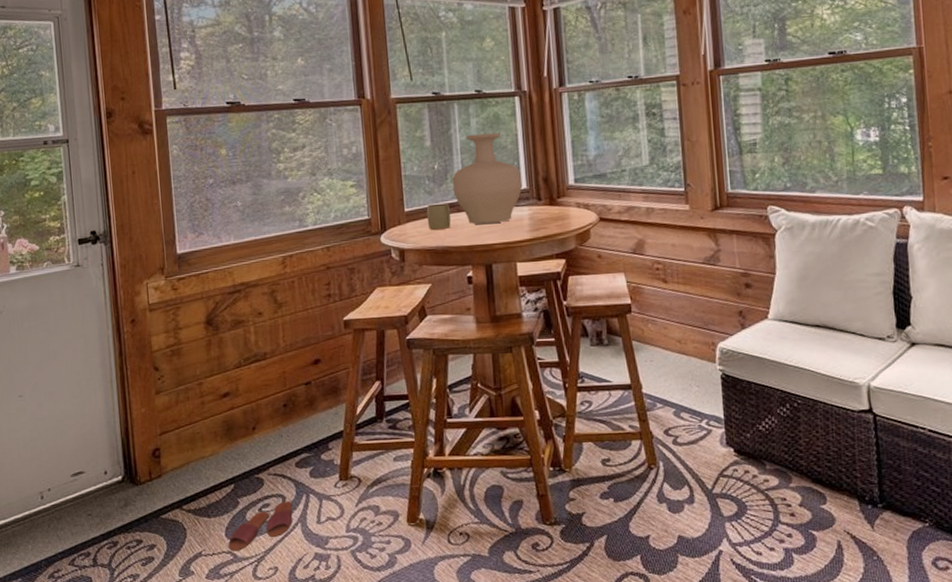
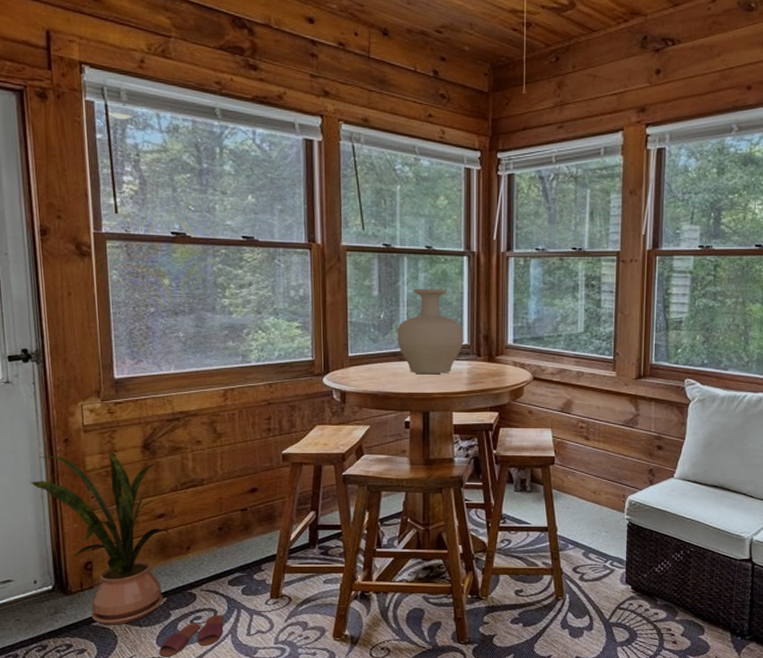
house plant: none [99,330,235,518] -> present [30,452,170,626]
mug: present [426,203,451,230] -> none [370,351,394,376]

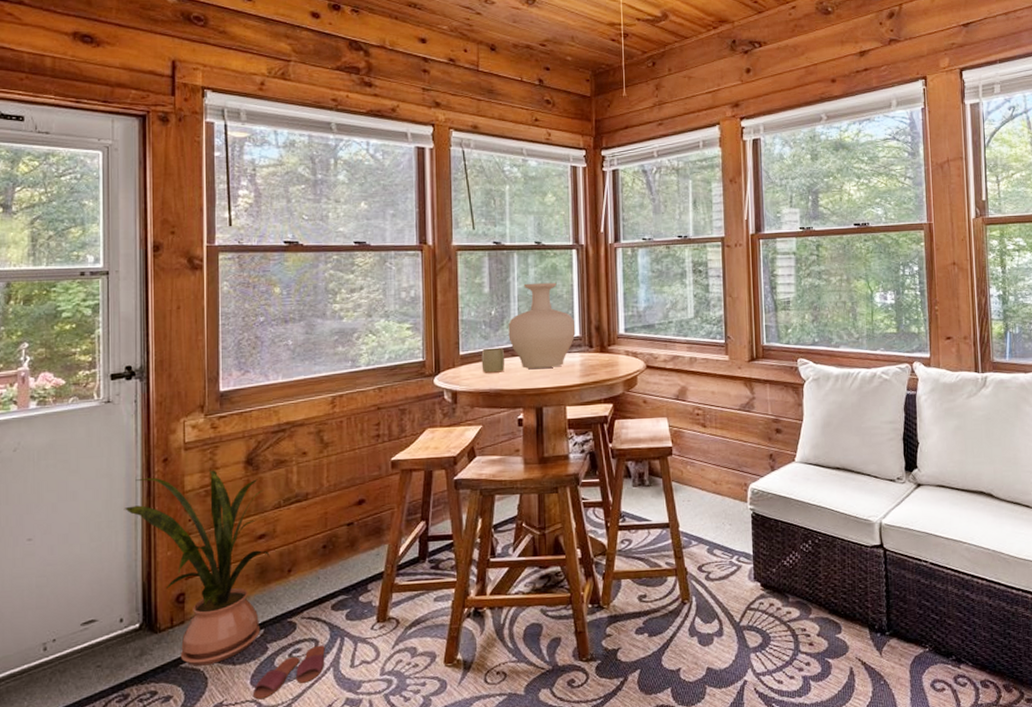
mug: none [370,351,394,376] -> present [481,347,505,373]

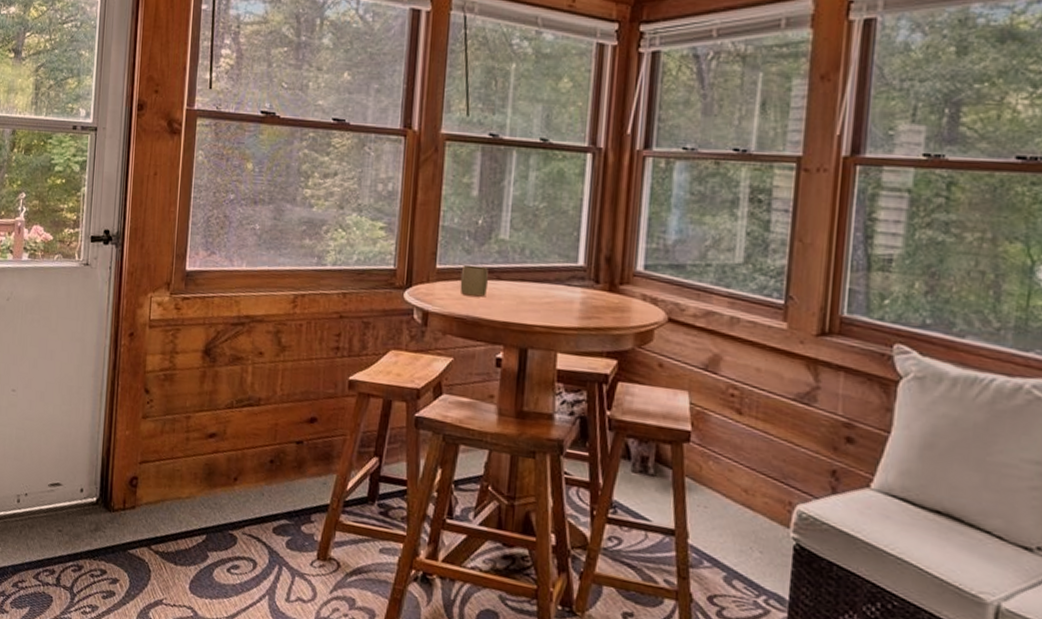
house plant: present [123,470,270,666] -> none [92,349,218,558]
slippers: present [254,645,325,700] -> none [191,567,263,609]
vase: present [508,282,576,369] -> none [495,190,581,302]

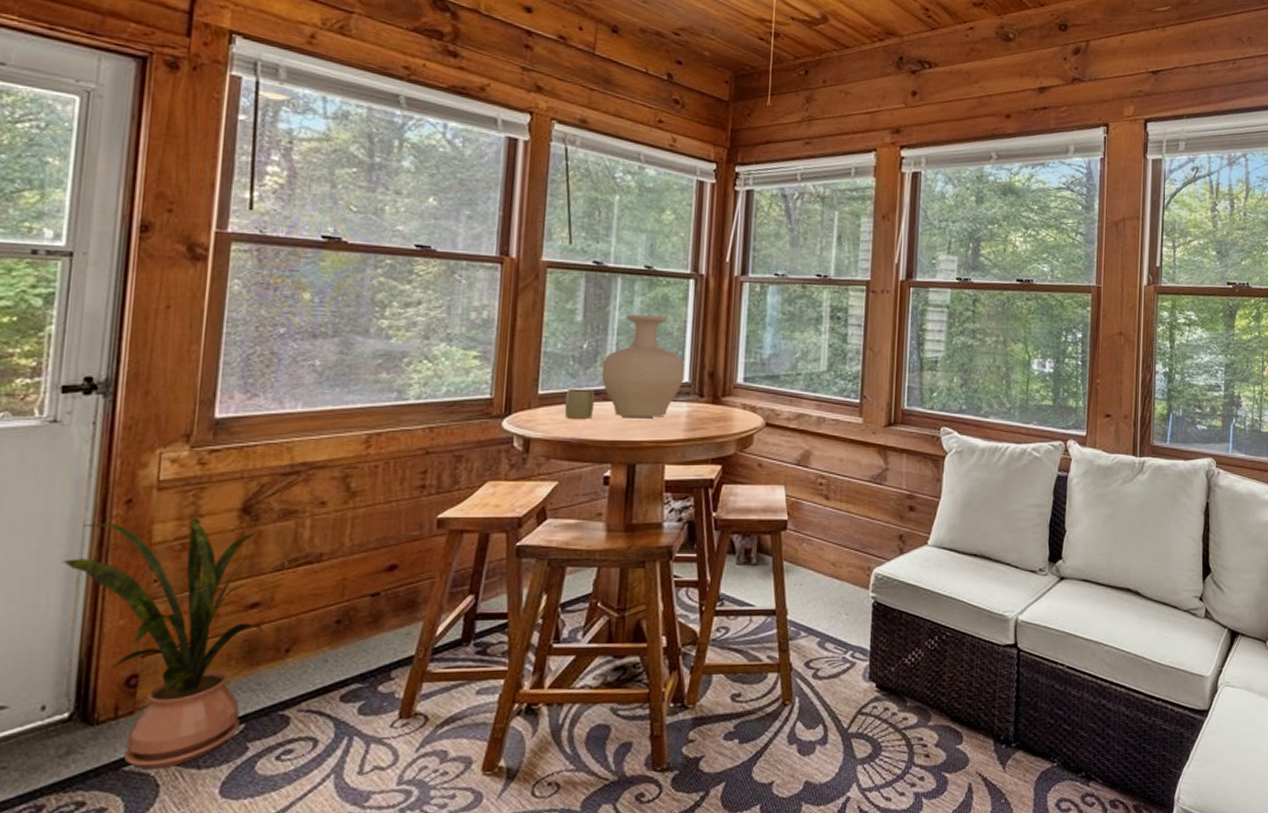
house plant: none [92,349,218,558] -> present [62,518,263,770]
vase: none [495,190,581,302] -> present [601,314,685,419]

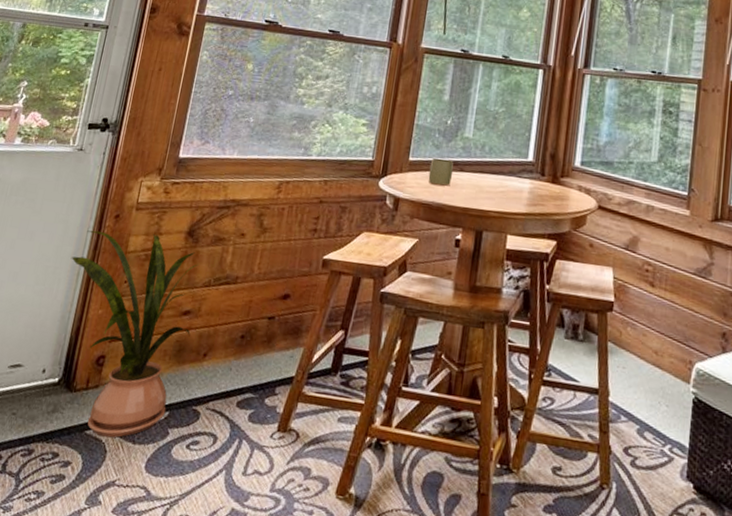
vase: present [601,314,685,419] -> none [460,97,531,191]

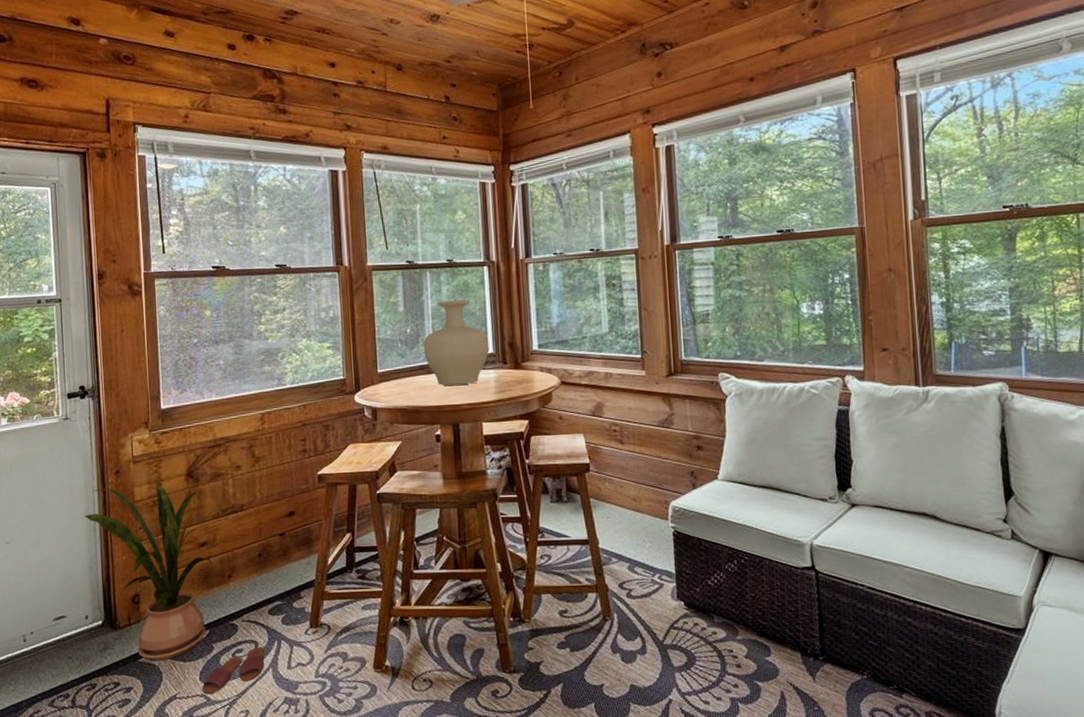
slippers: none [145,442,223,488] -> present [202,647,264,695]
mug: present [428,158,454,186] -> none [398,365,422,390]
vase: none [460,97,531,191] -> present [423,299,490,386]

